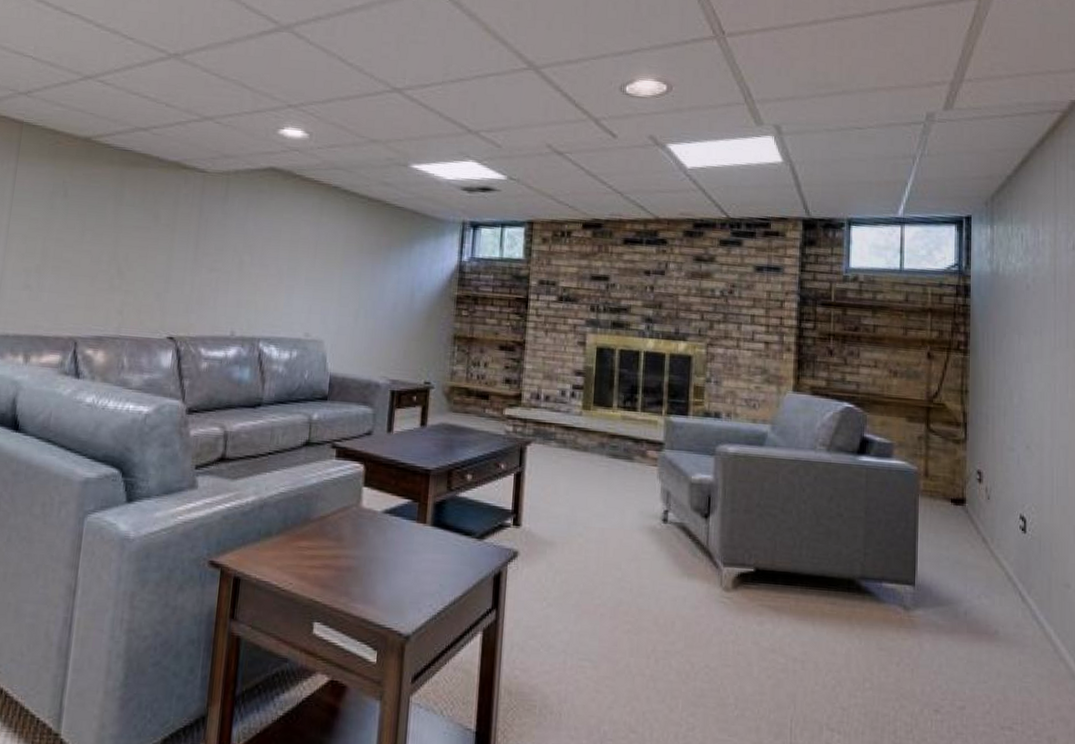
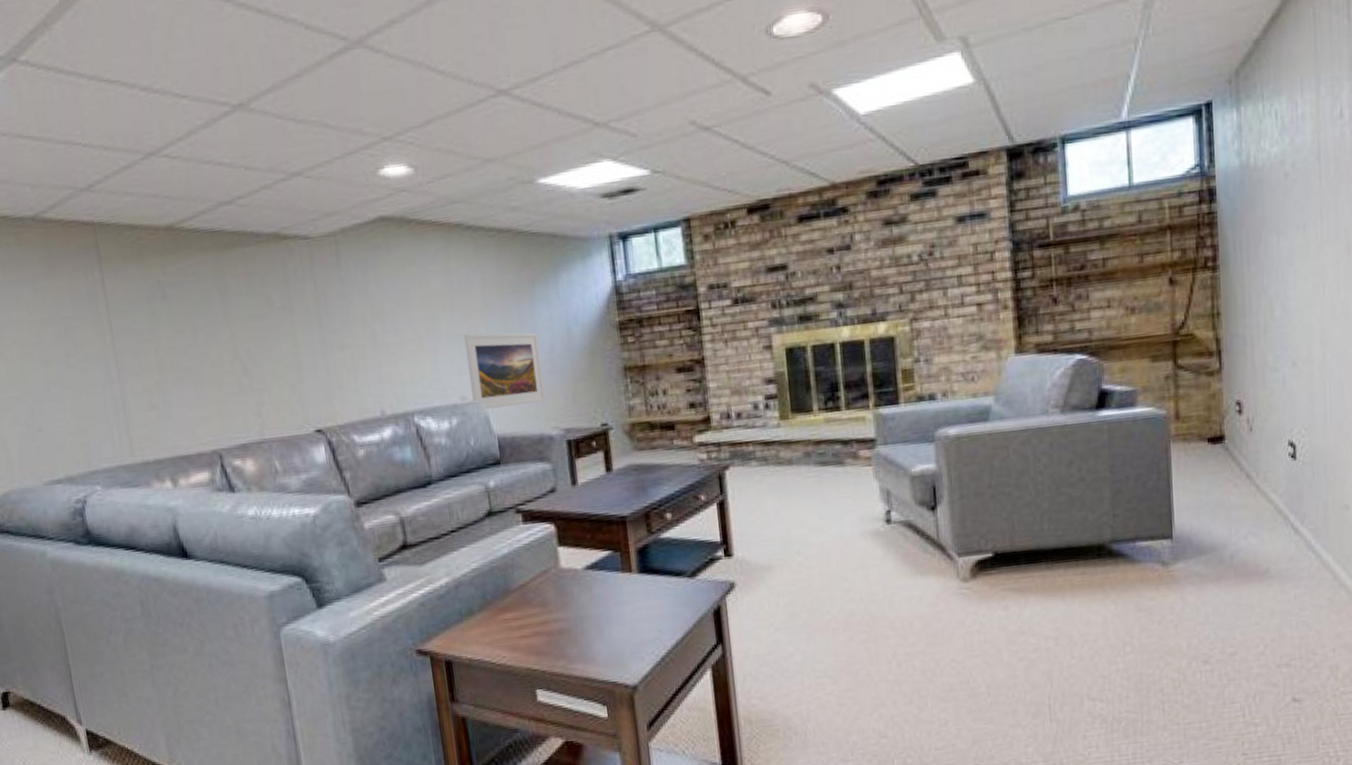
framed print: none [315,279,384,352] -> present [464,333,546,409]

